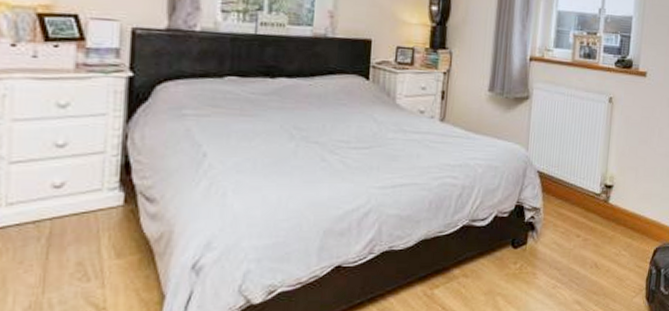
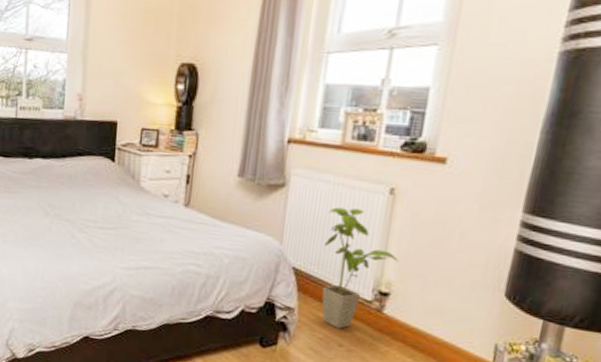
house plant: none [562,115,618,221] -> present [321,207,399,329]

